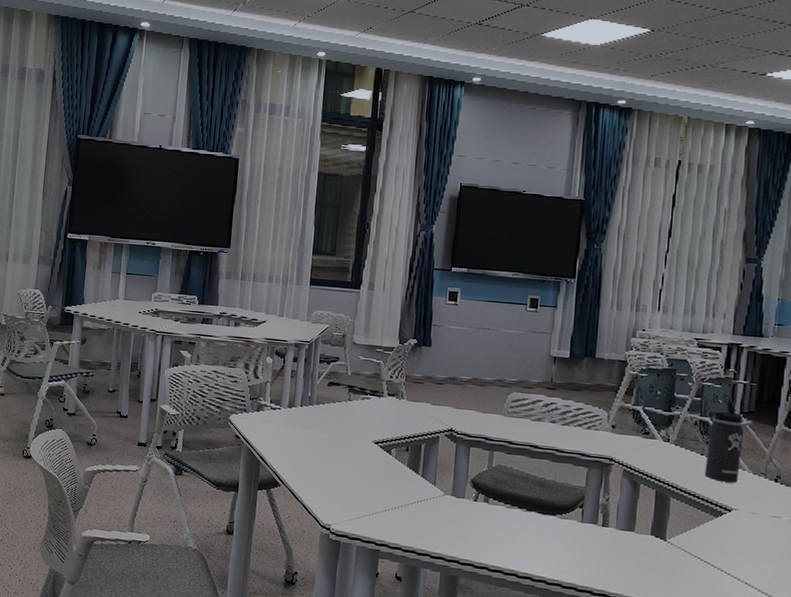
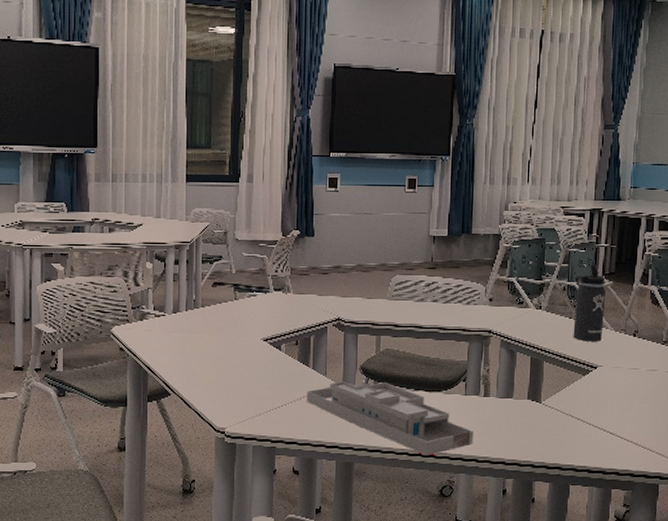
desk organizer: none [414,492,589,581] -> present [307,381,474,456]

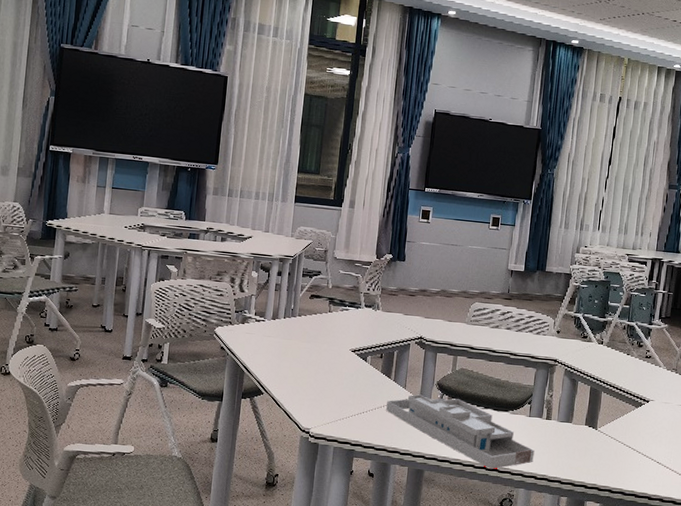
thermos bottle: present [573,264,606,342] -> none [629,308,662,378]

